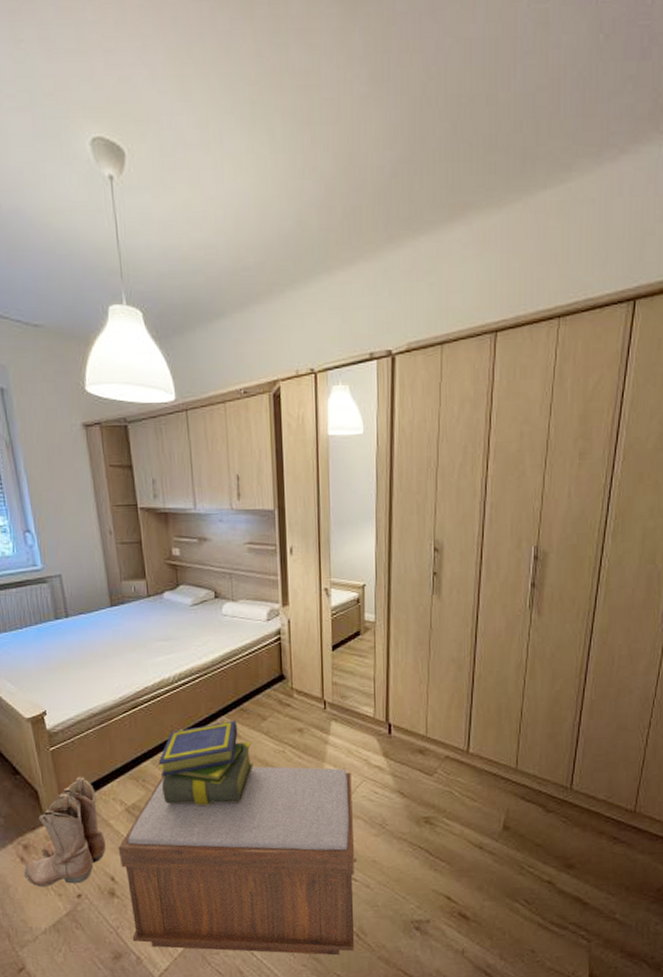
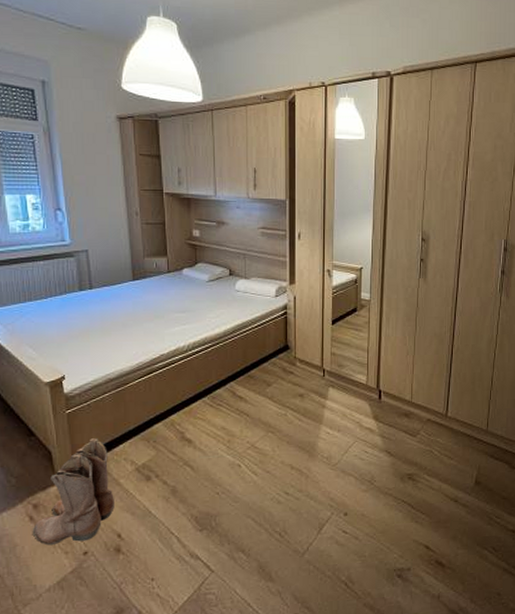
bench: present [118,766,355,956] -> none [126,428,346,604]
stack of books: present [158,721,254,806] -> none [169,386,258,465]

